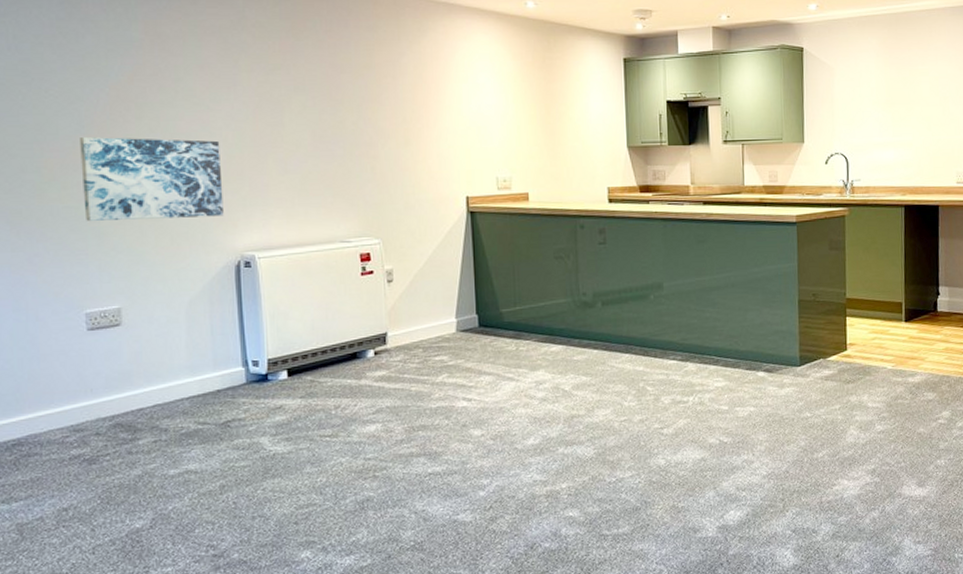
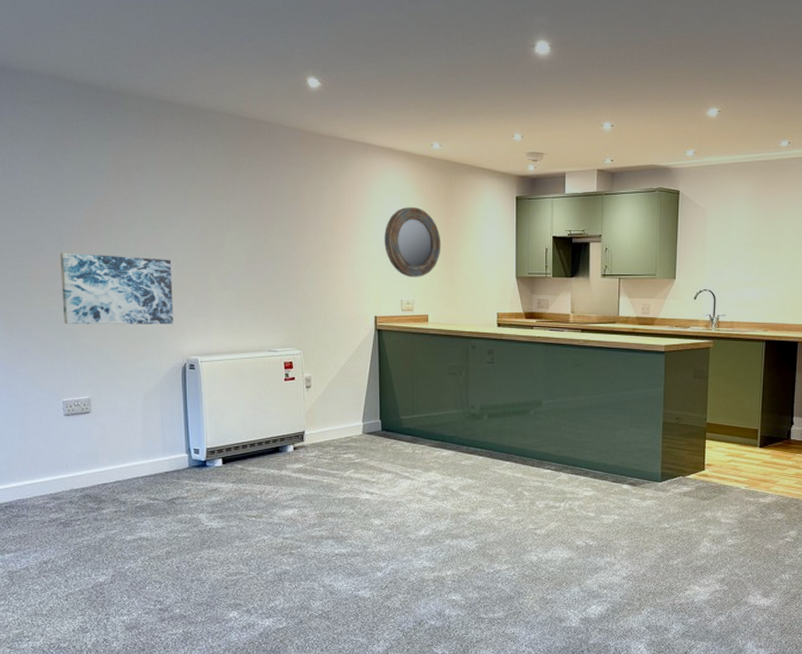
home mirror: none [474,73,541,151] -> present [384,207,441,277]

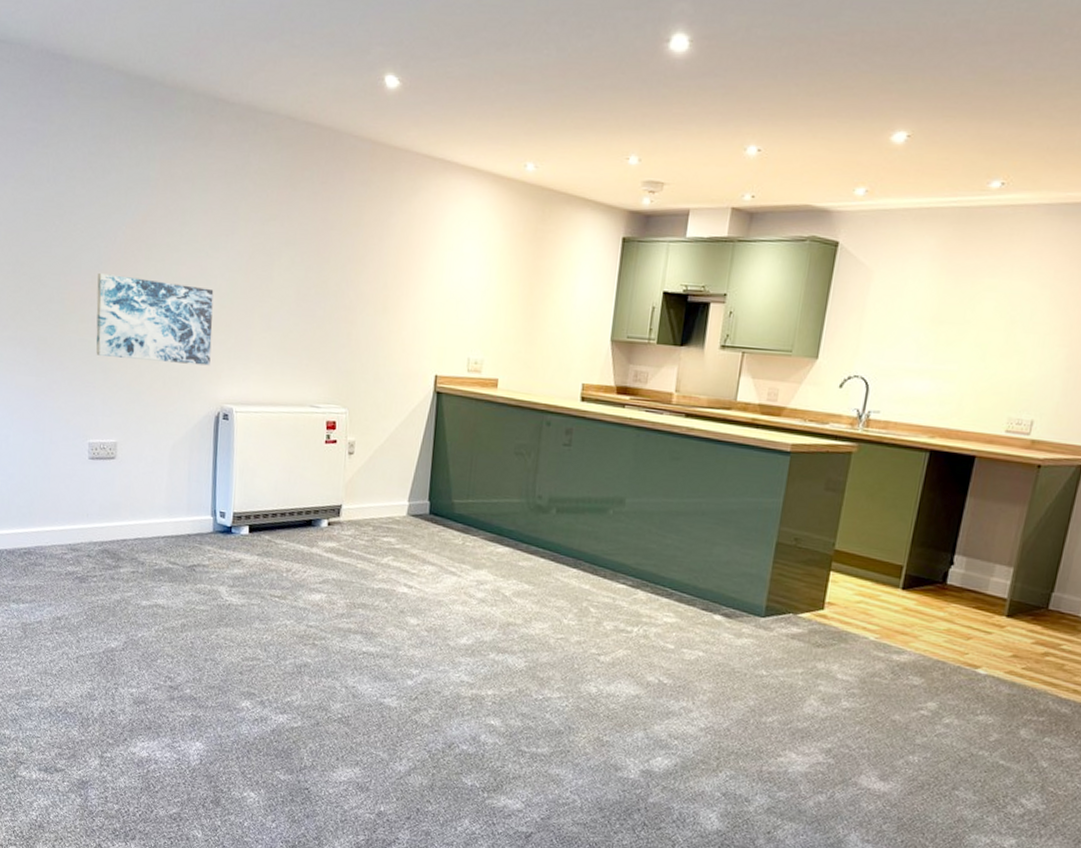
home mirror: present [384,207,441,277] -> none [455,243,524,332]

